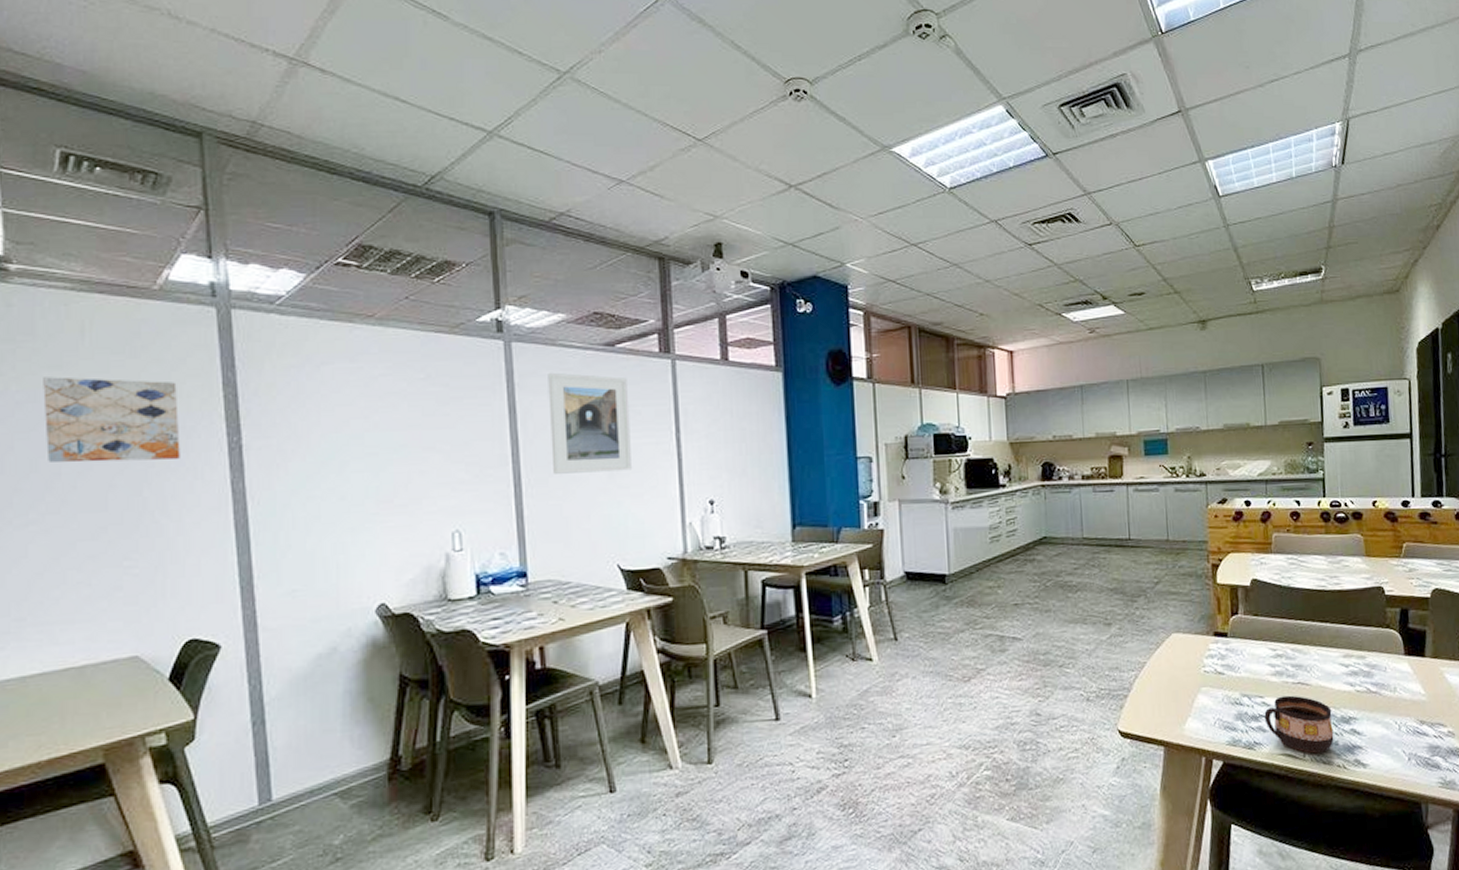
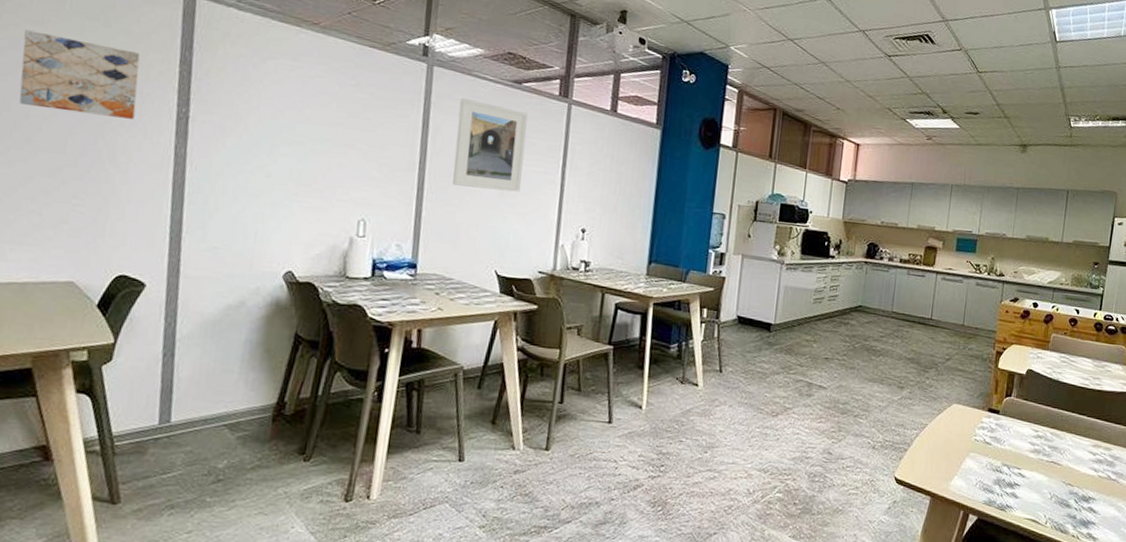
cup: present [1264,695,1334,754] -> none [1018,470,1075,523]

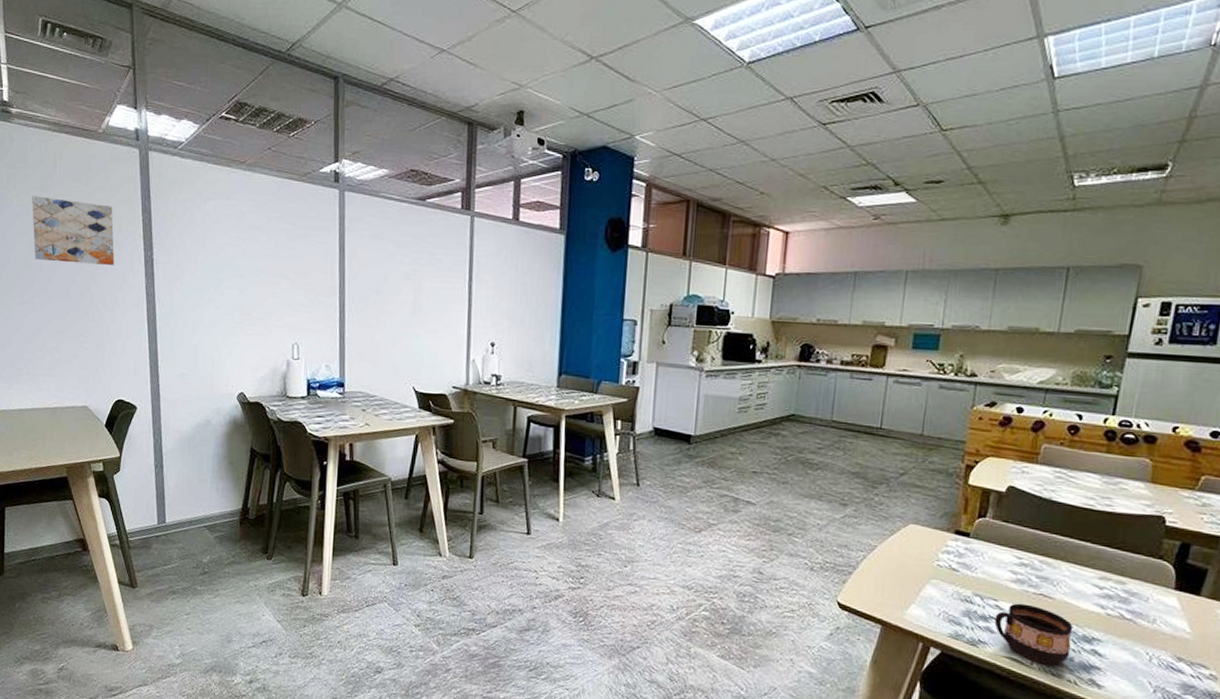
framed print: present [452,97,528,193] -> none [369,219,433,310]
cup: none [1018,470,1075,523] -> present [994,603,1073,665]

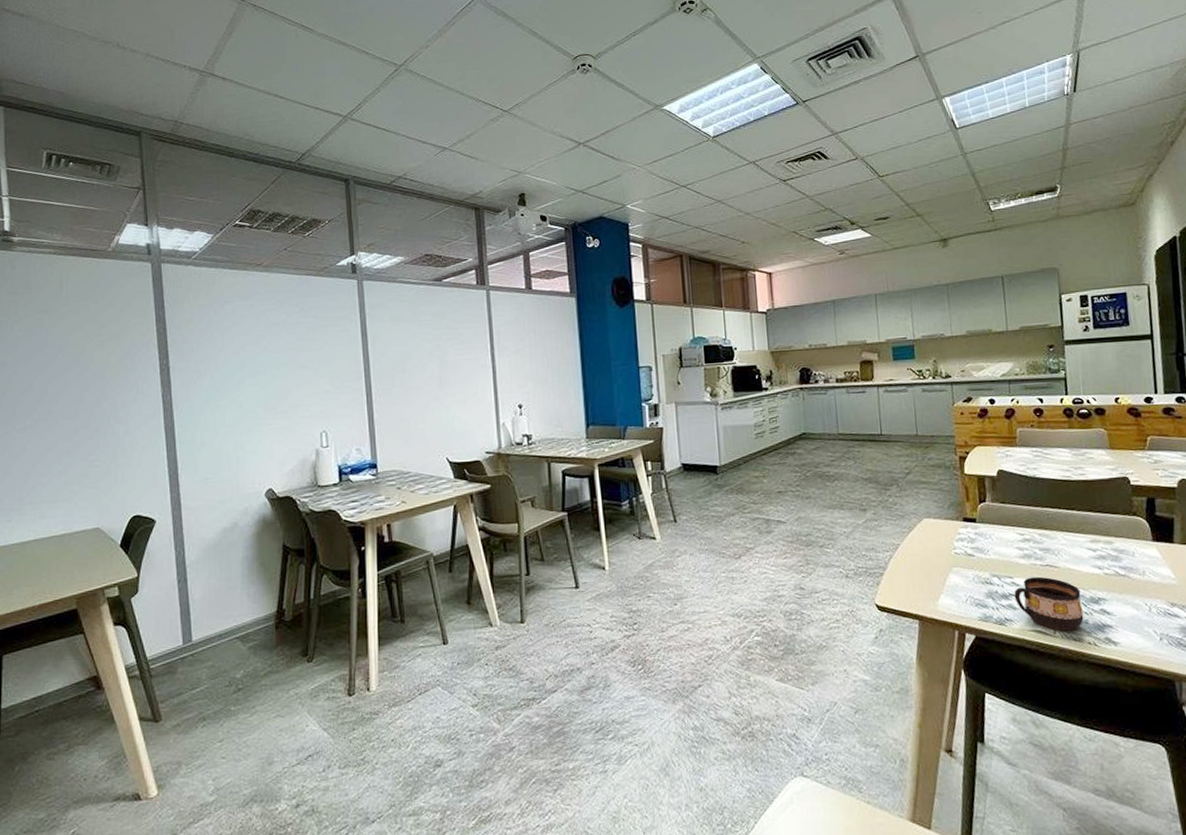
wall art: present [32,196,115,265] -> none [35,319,127,382]

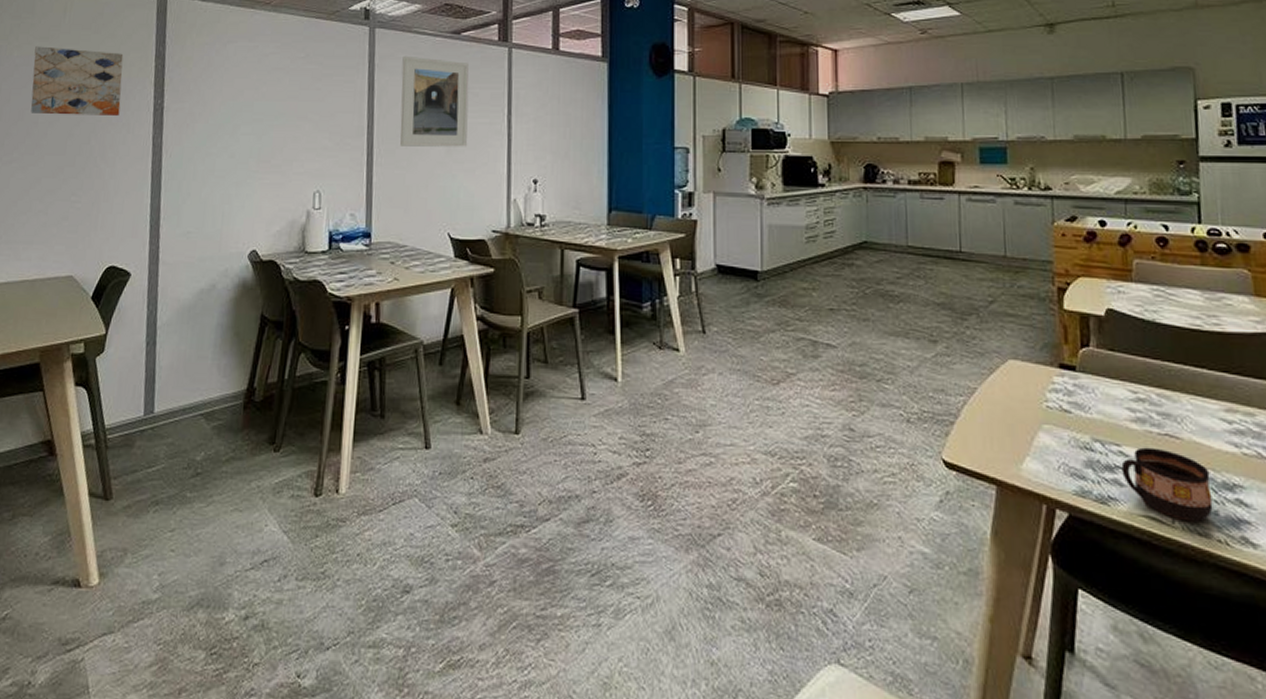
wall art: none [35,319,127,382] -> present [31,46,124,116]
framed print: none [391,303,457,385] -> present [400,55,469,147]

